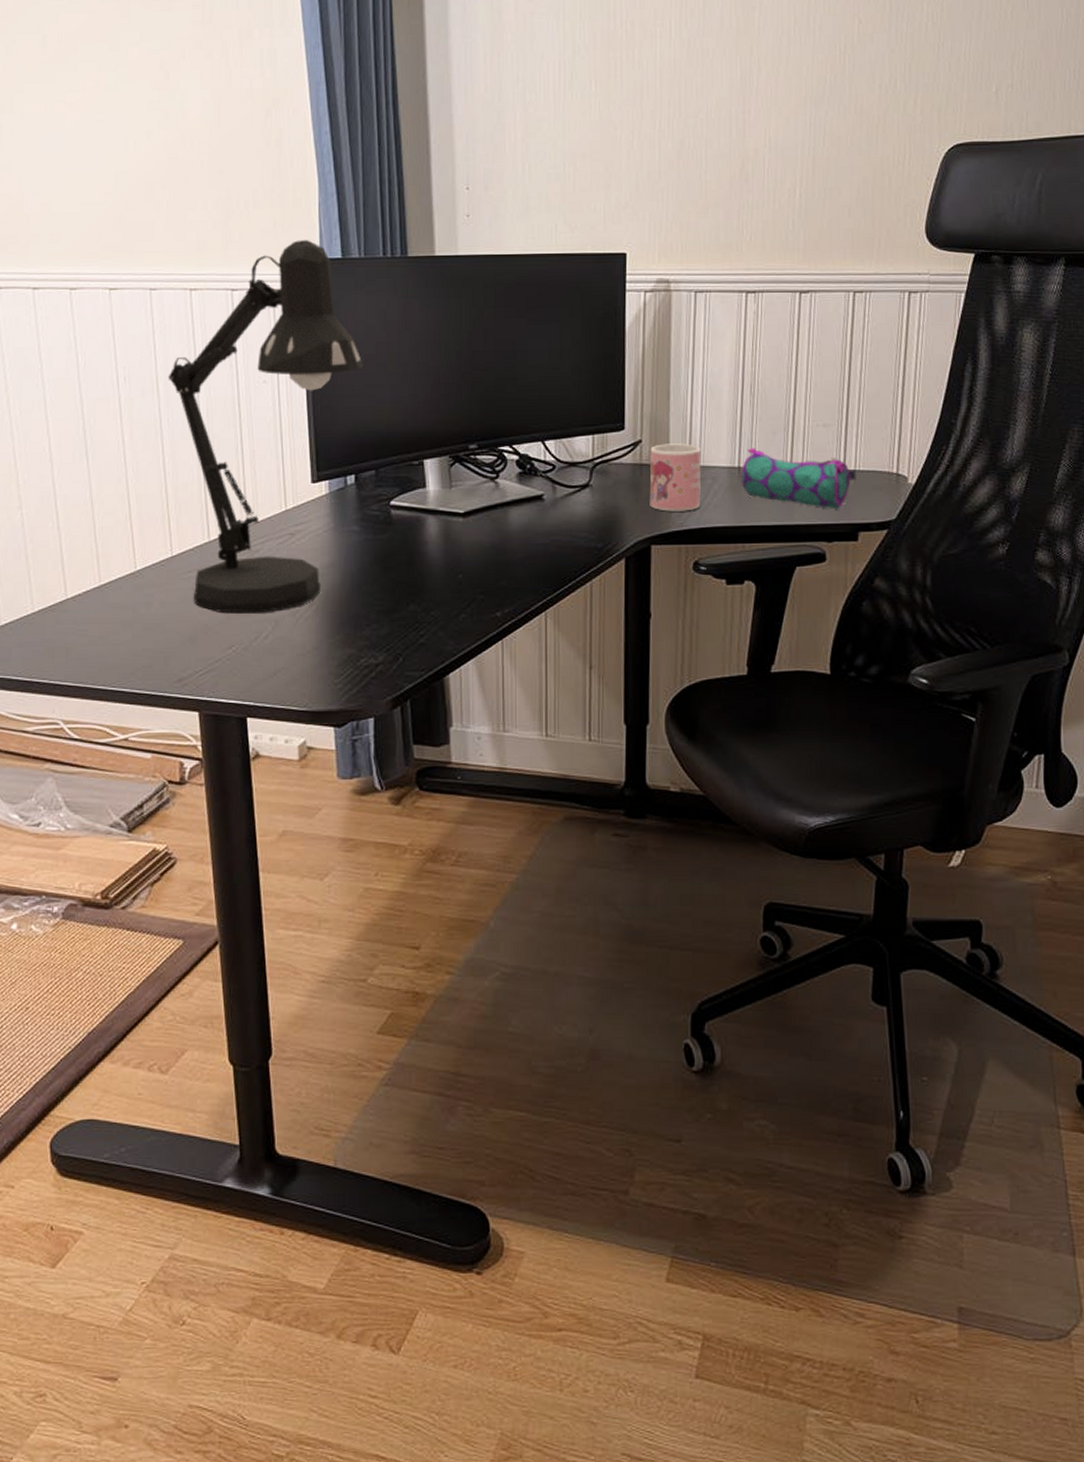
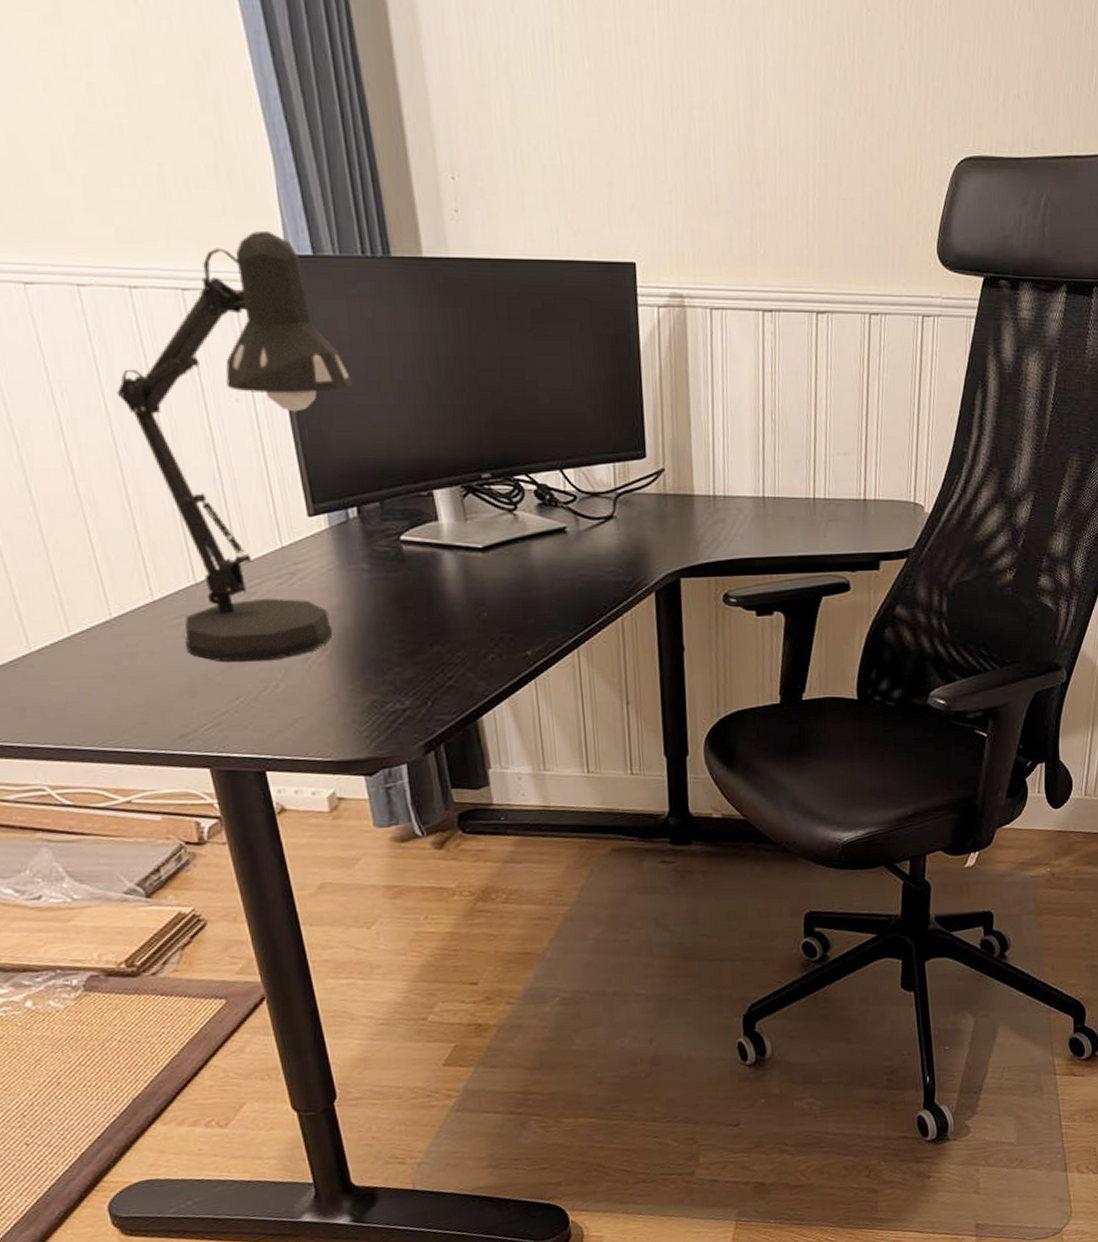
mug: present [649,443,701,512] -> none [673,472,728,543]
pencil case: present [740,448,856,510] -> none [765,477,877,539]

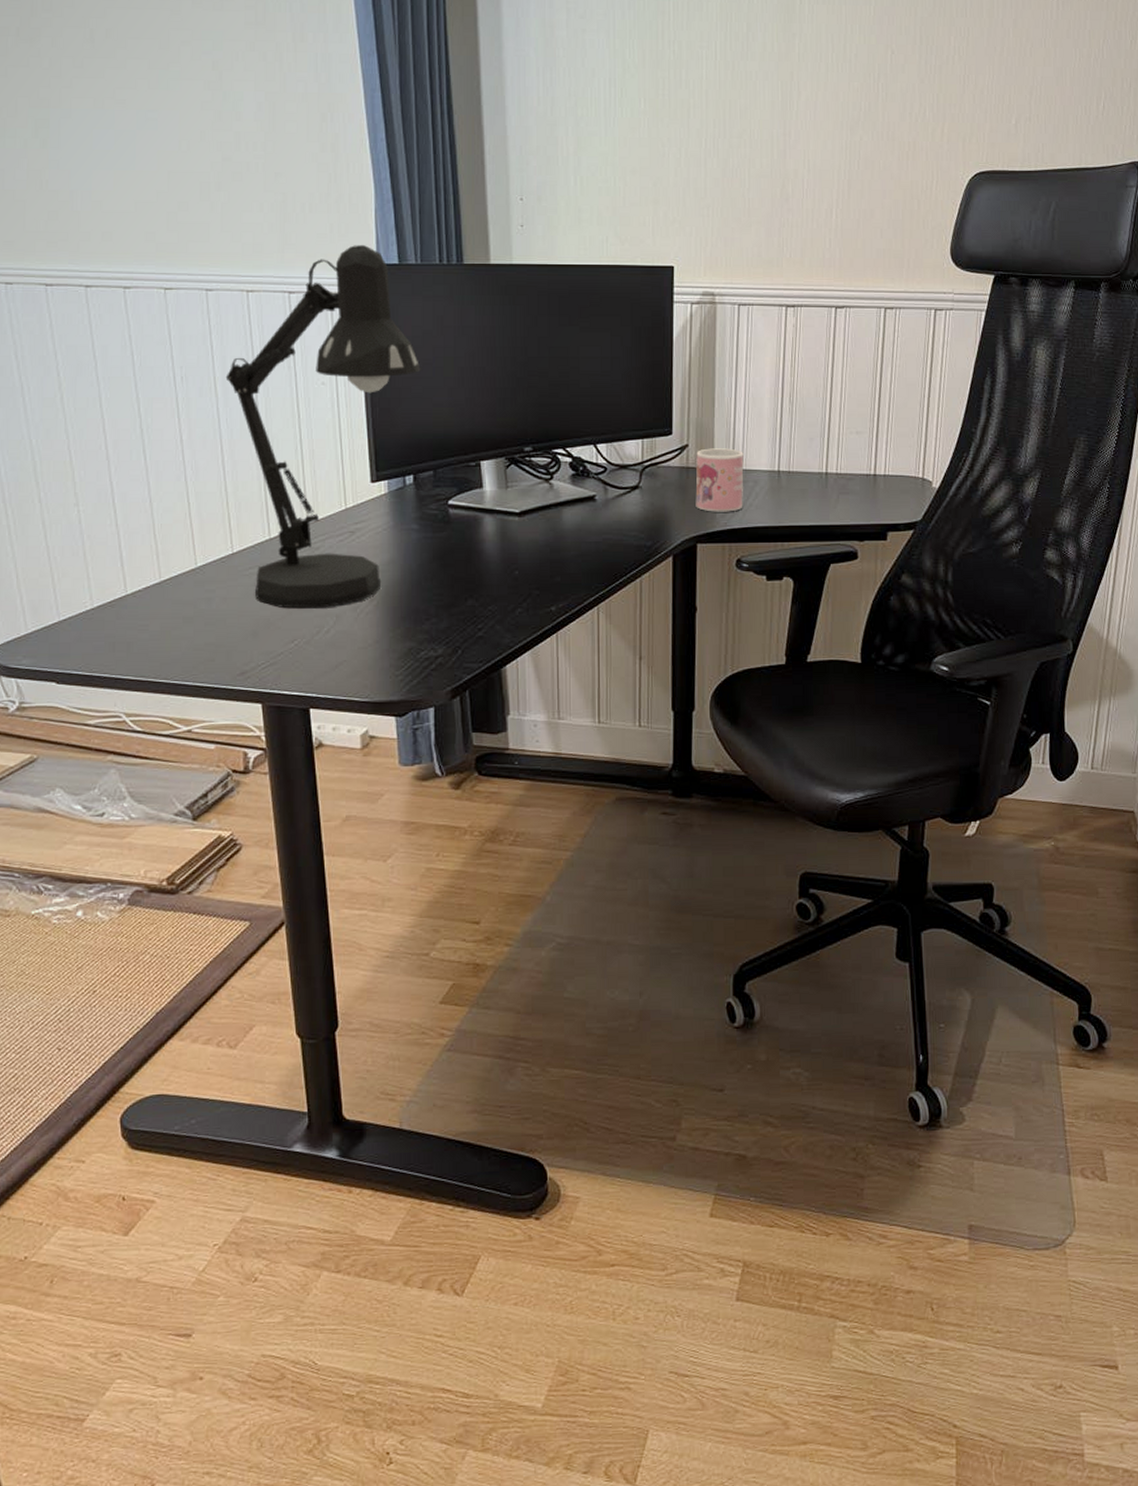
mug: none [673,472,728,543] -> present [695,448,744,512]

